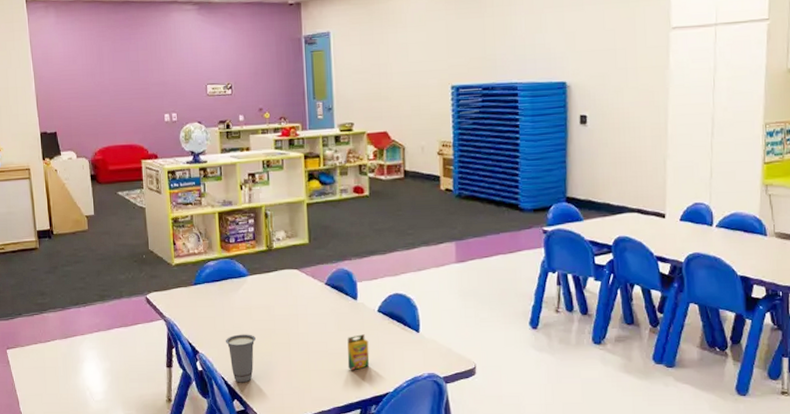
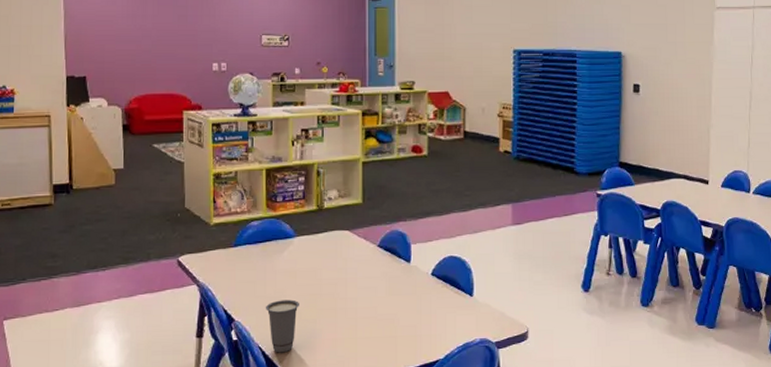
crayon box: present [347,334,370,370] -> none [397,299,421,337]

